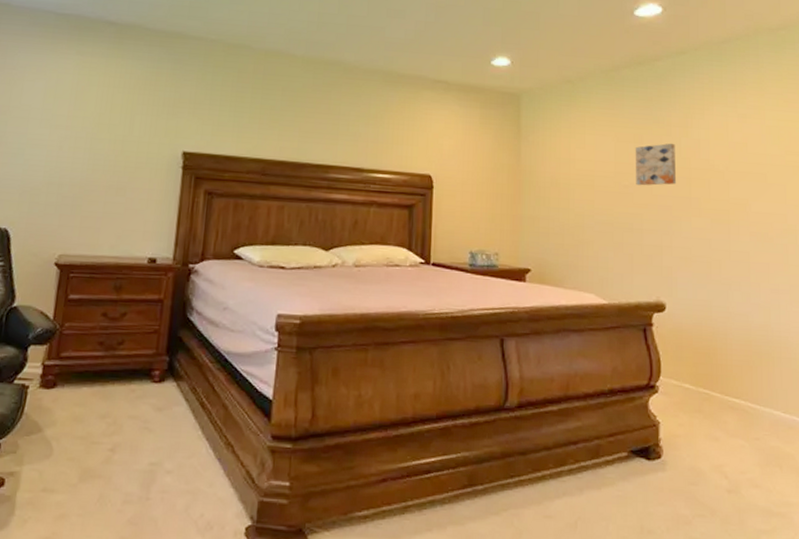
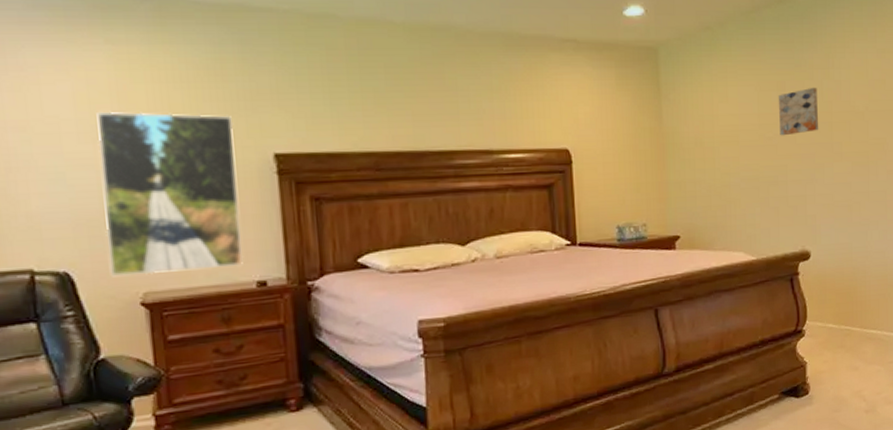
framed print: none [38,105,157,243] -> present [96,111,244,276]

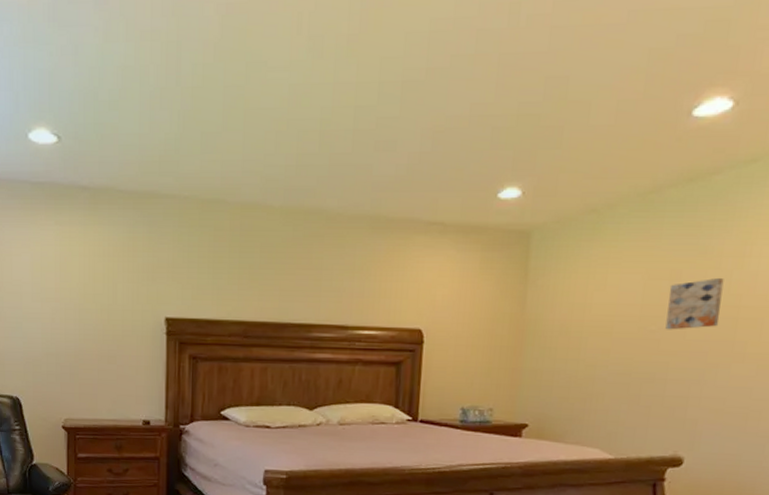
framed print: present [96,111,244,276] -> none [44,277,138,407]

